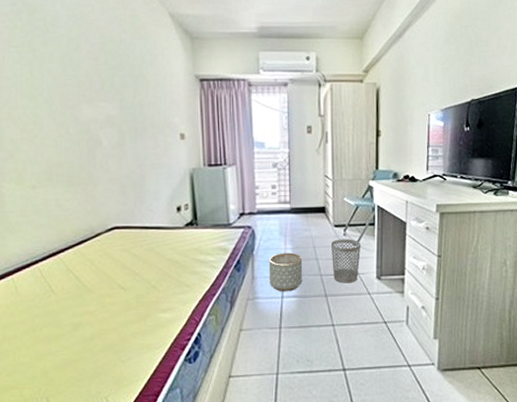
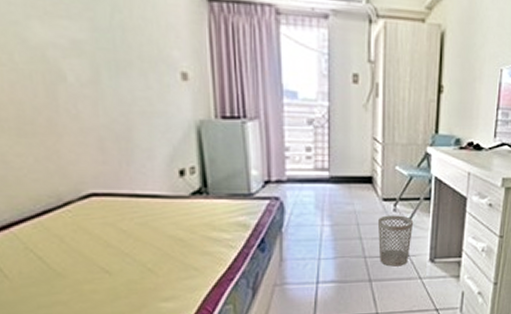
planter: present [268,252,303,292] -> none [301,230,343,277]

